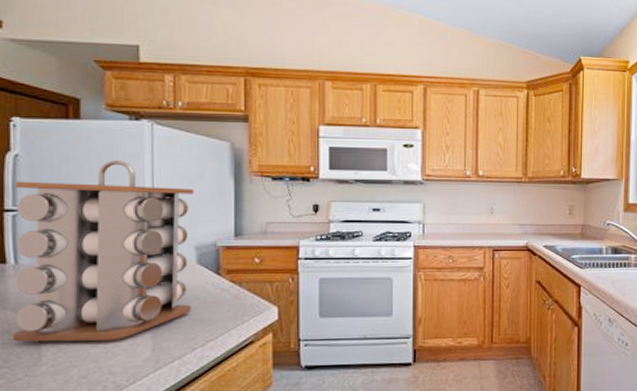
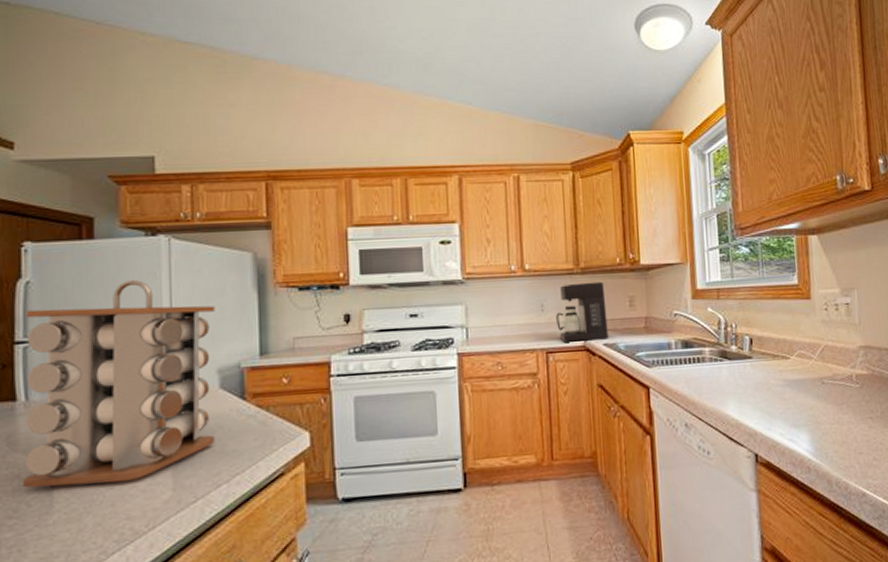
coffee maker: none [504,190,549,243] -> present [556,281,608,344]

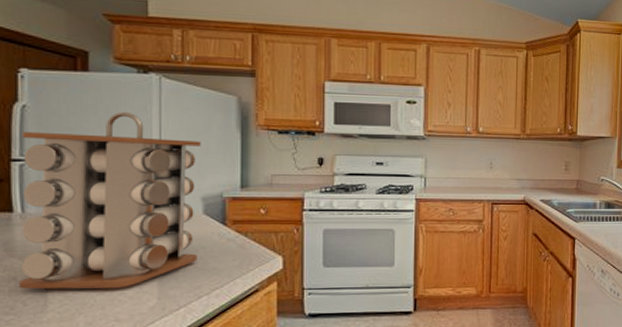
coffee maker: present [556,281,608,344] -> none [502,147,546,197]

